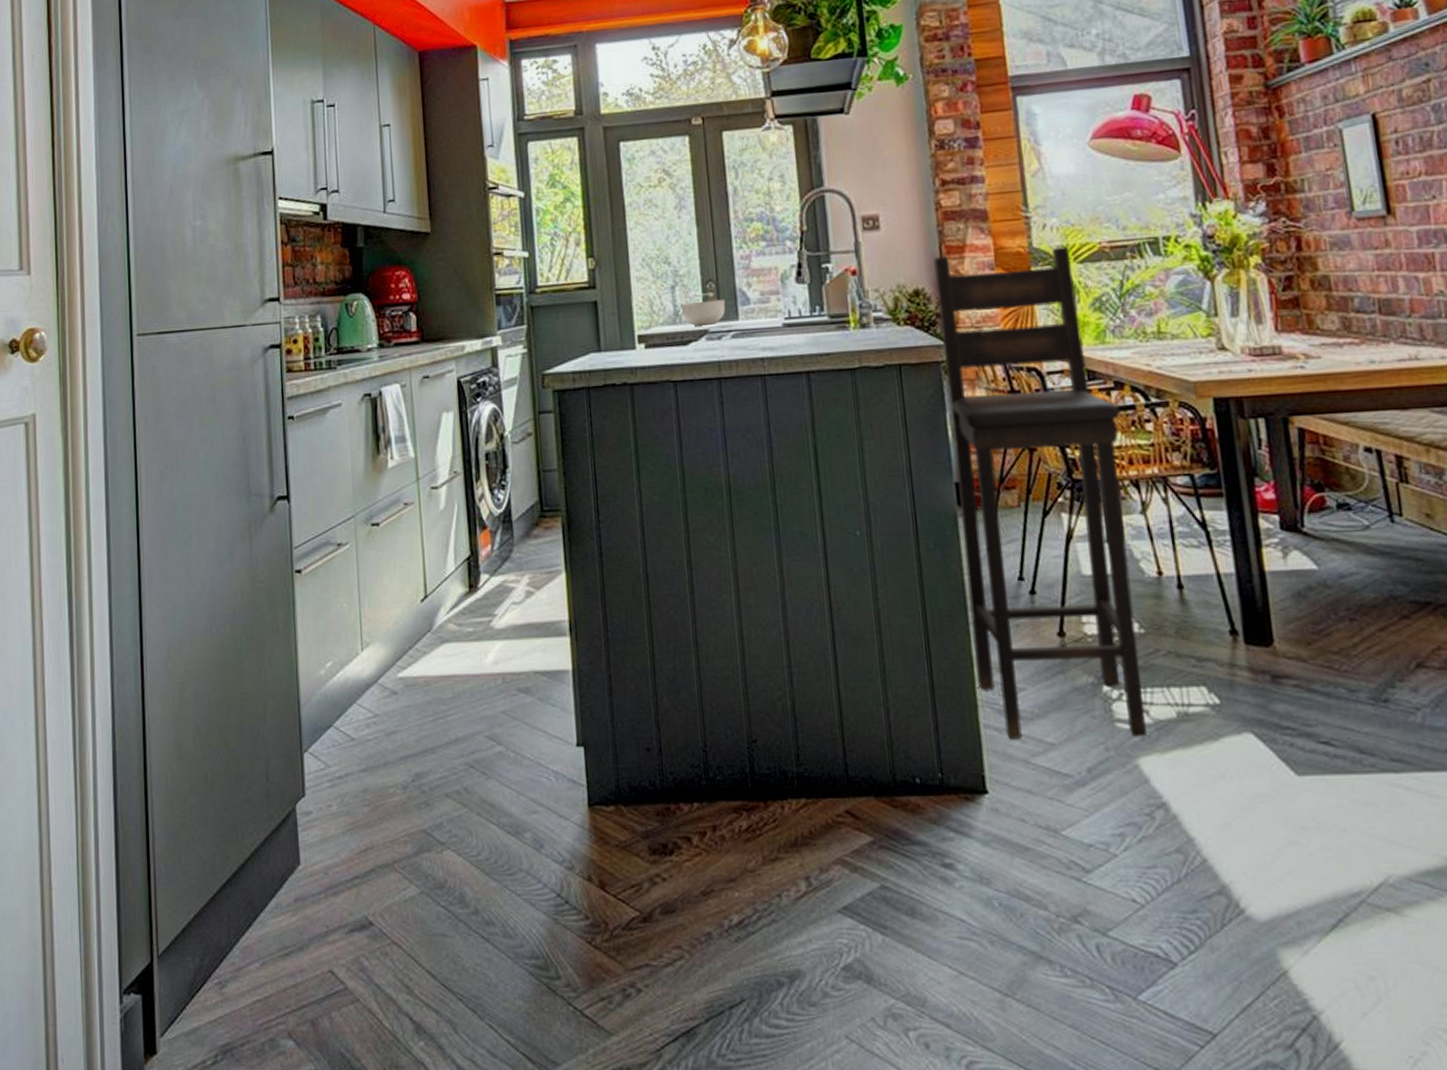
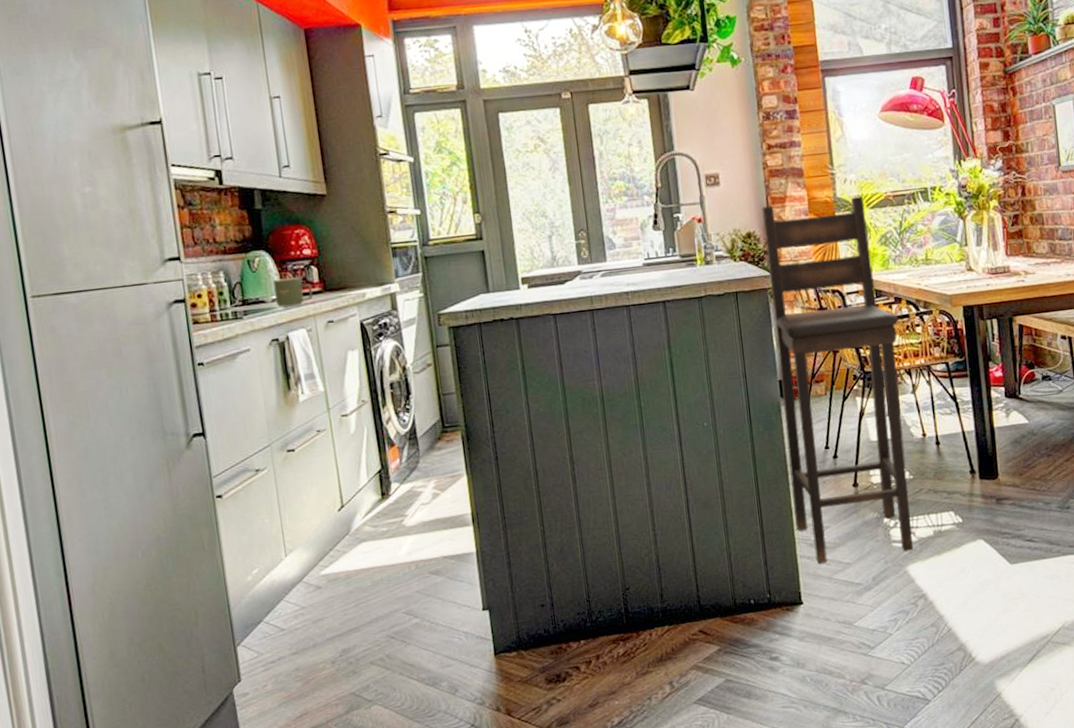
mug: none [370,324,410,359] -> present [273,277,314,308]
bowl: present [680,299,726,327] -> none [557,245,596,269]

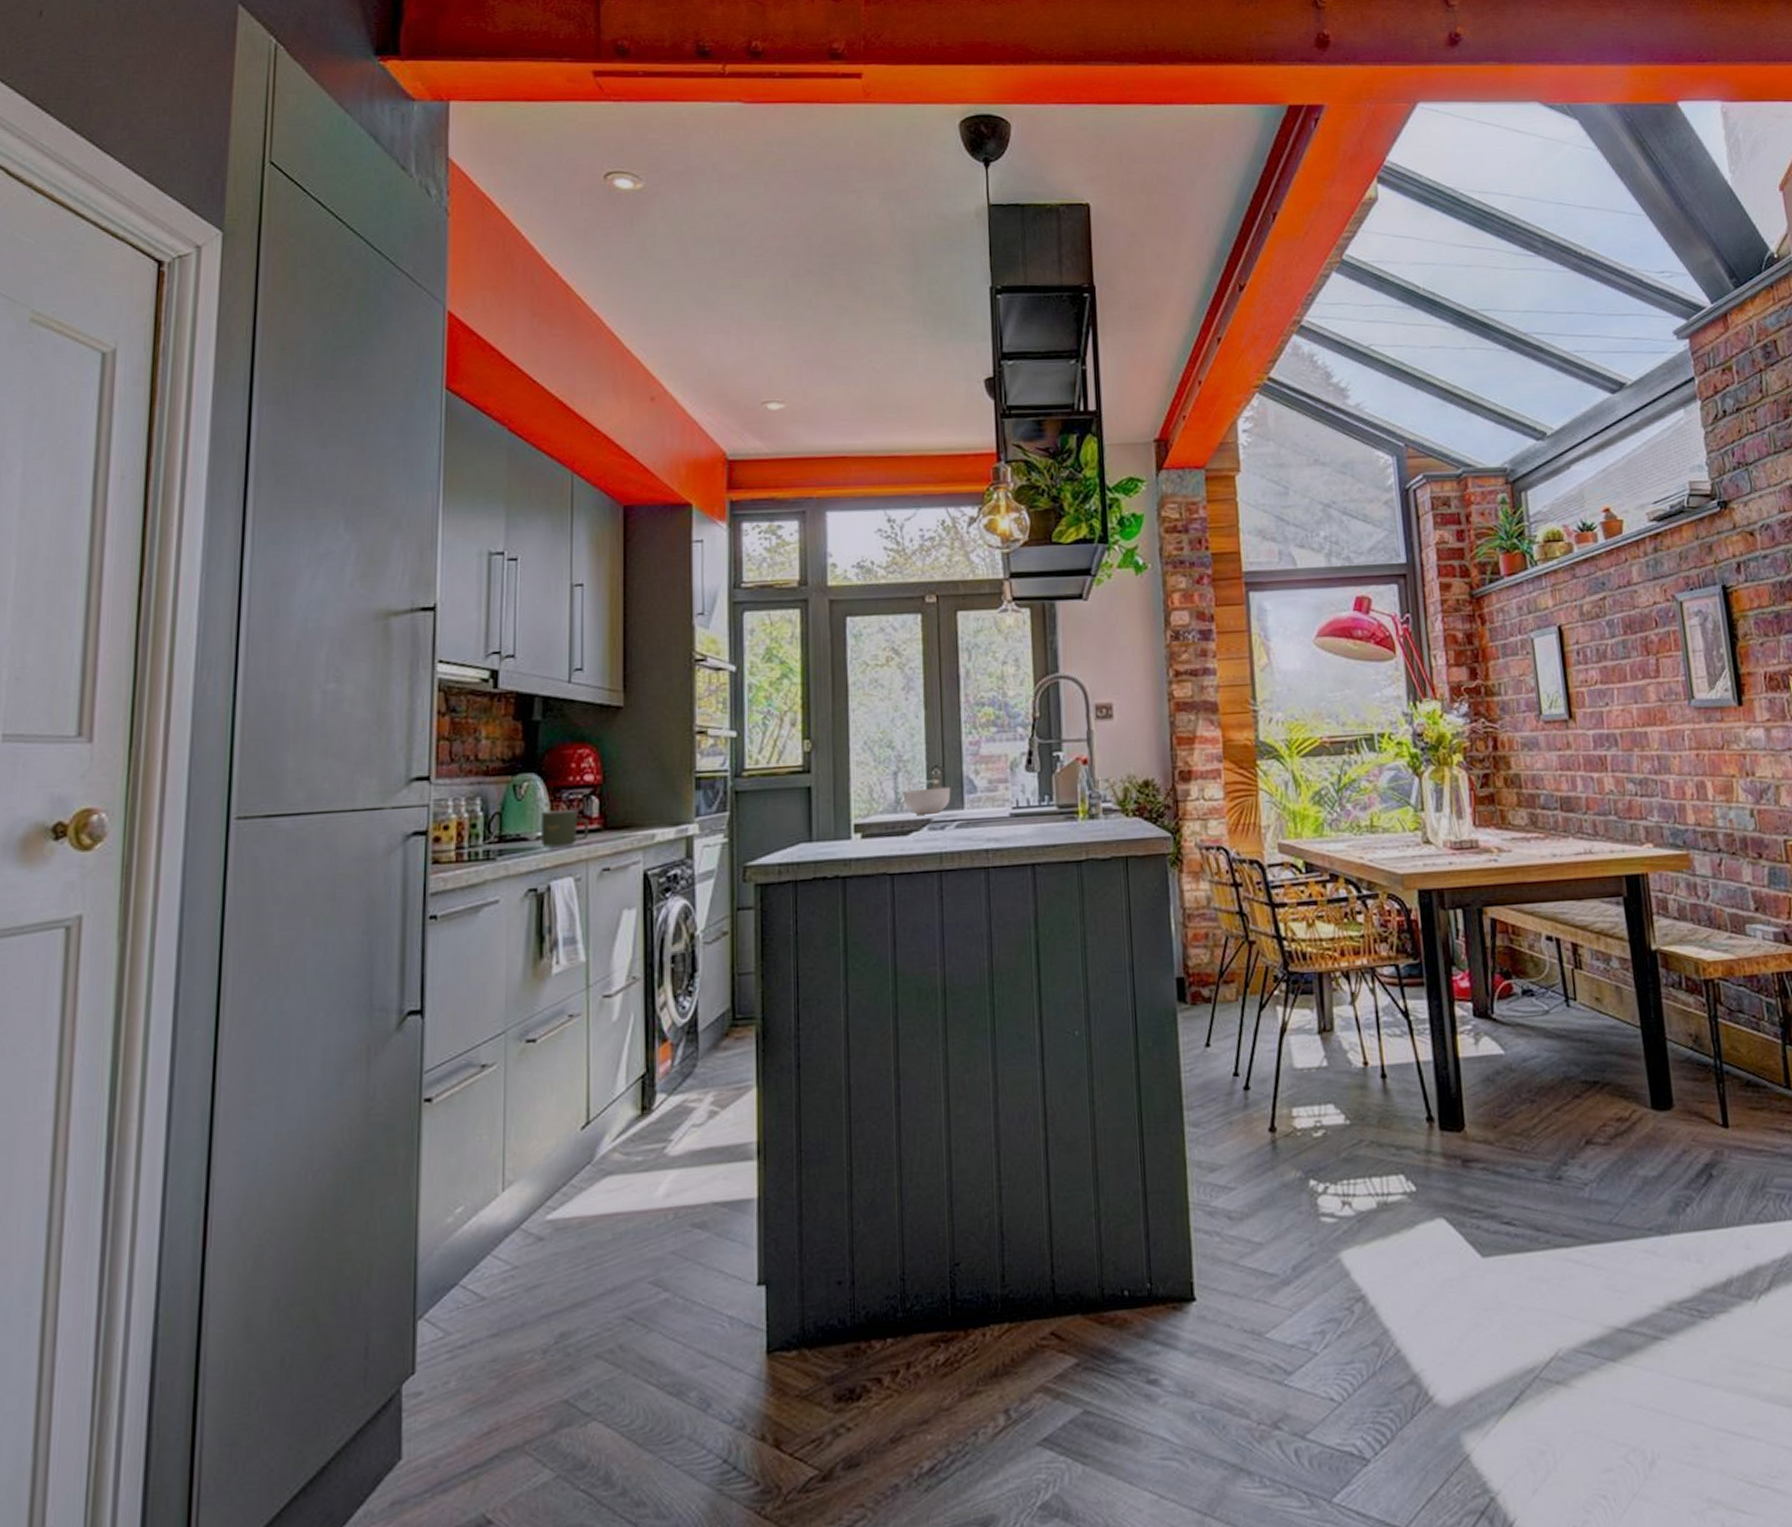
bowl: none [557,245,596,269] -> present [902,787,951,816]
bar stool: present [762,196,913,564] -> none [1164,740,1349,1241]

